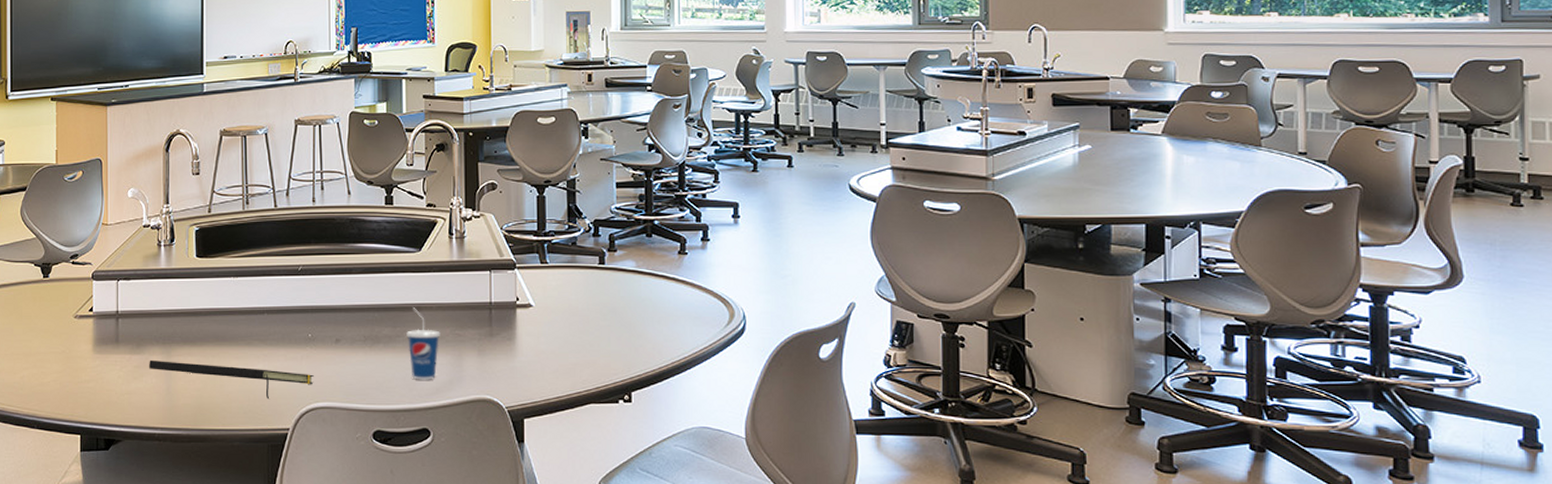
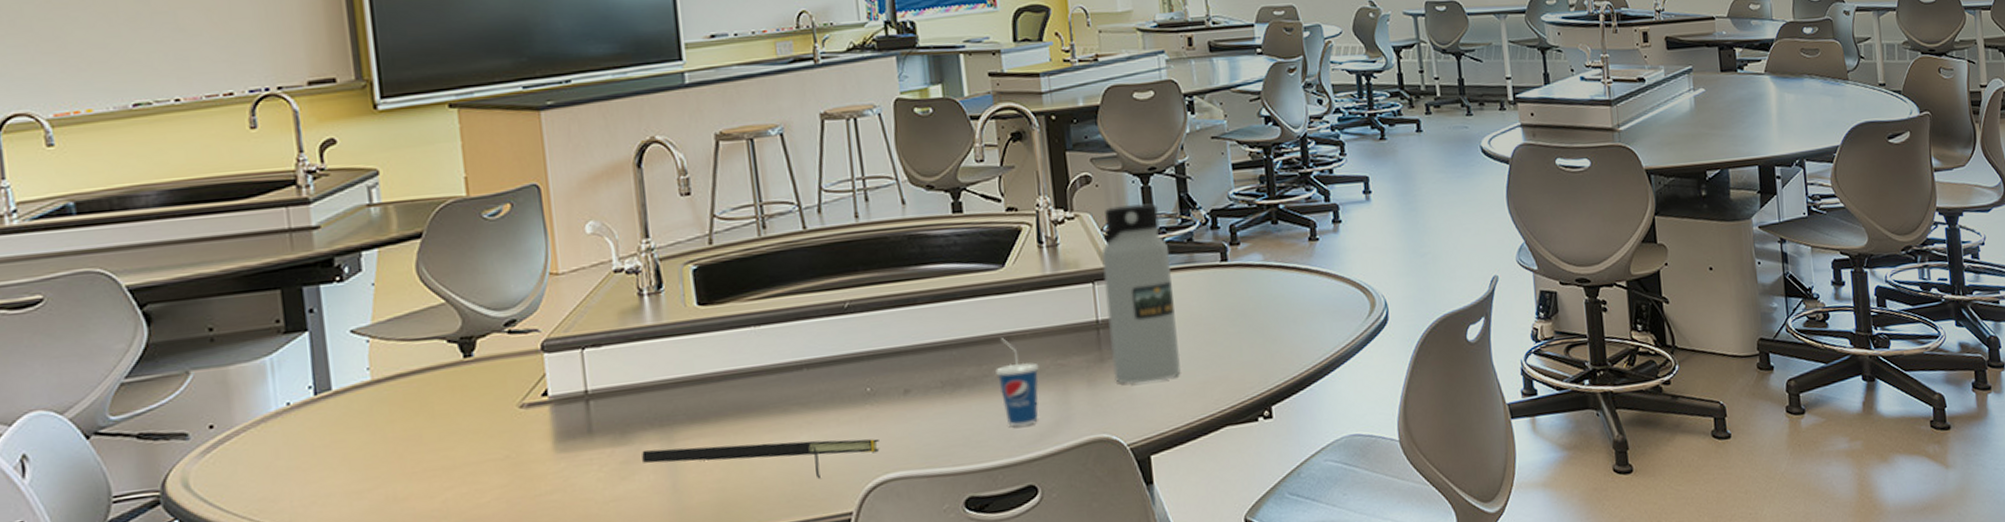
water bottle: none [499,209,557,358] -> present [1101,203,1181,384]

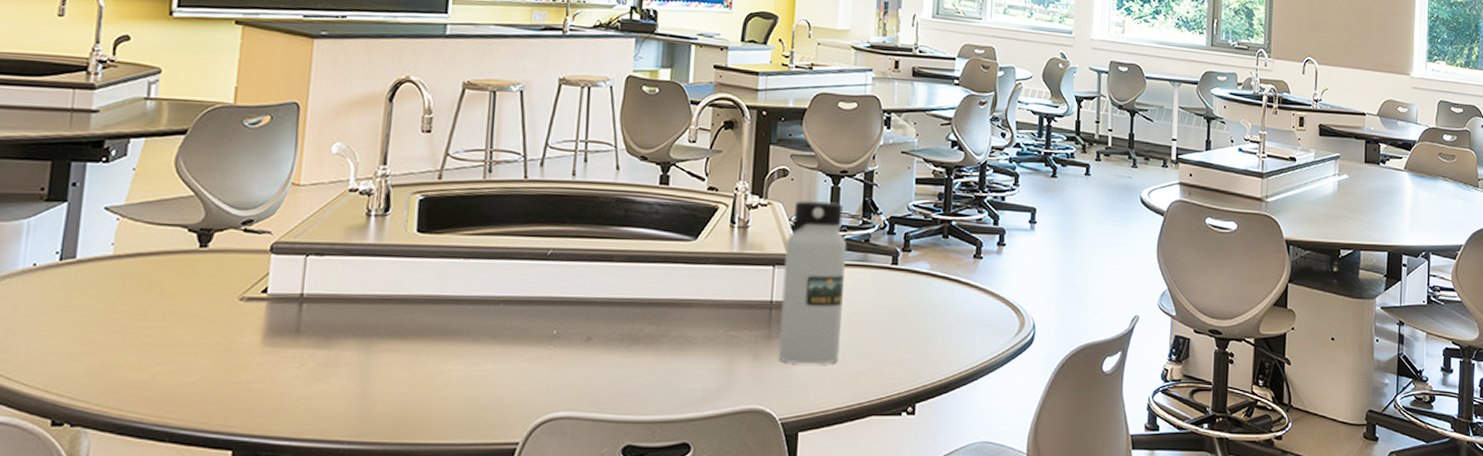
notepad: present [642,439,879,478] -> none [339,356,556,406]
cup: present [995,338,1039,427] -> none [672,304,712,387]

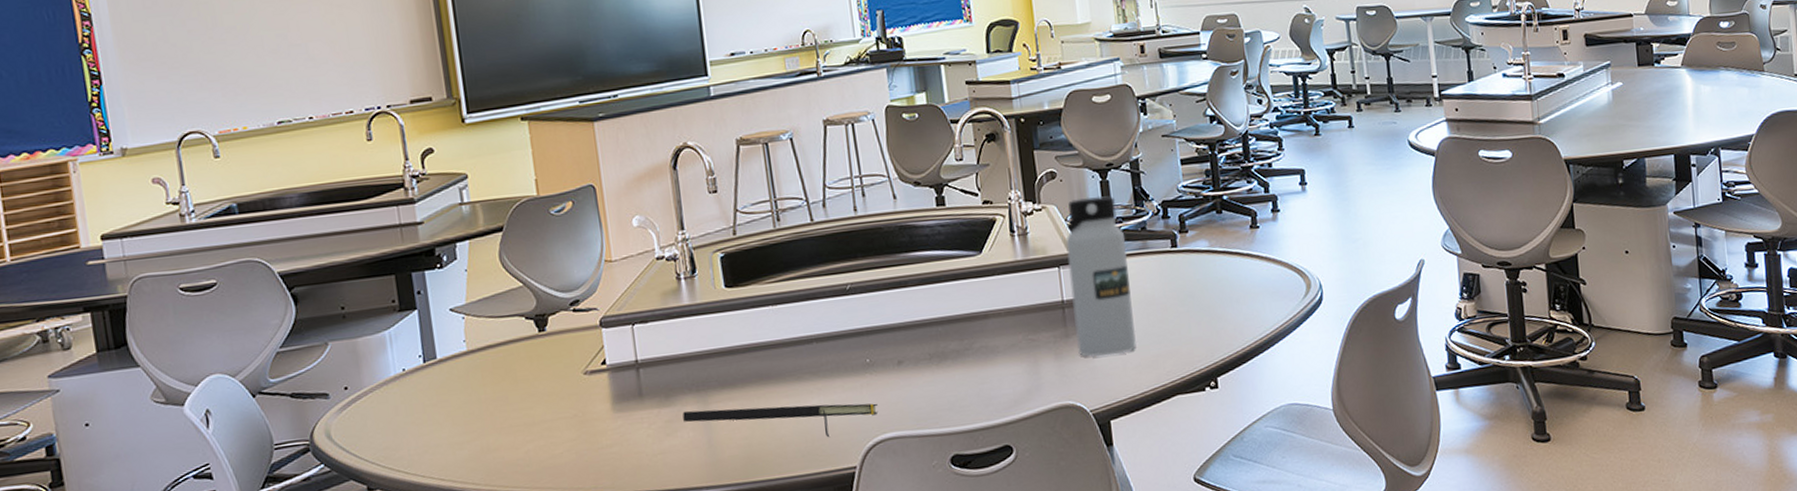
notepad: none [339,356,556,406] -> present [682,403,878,437]

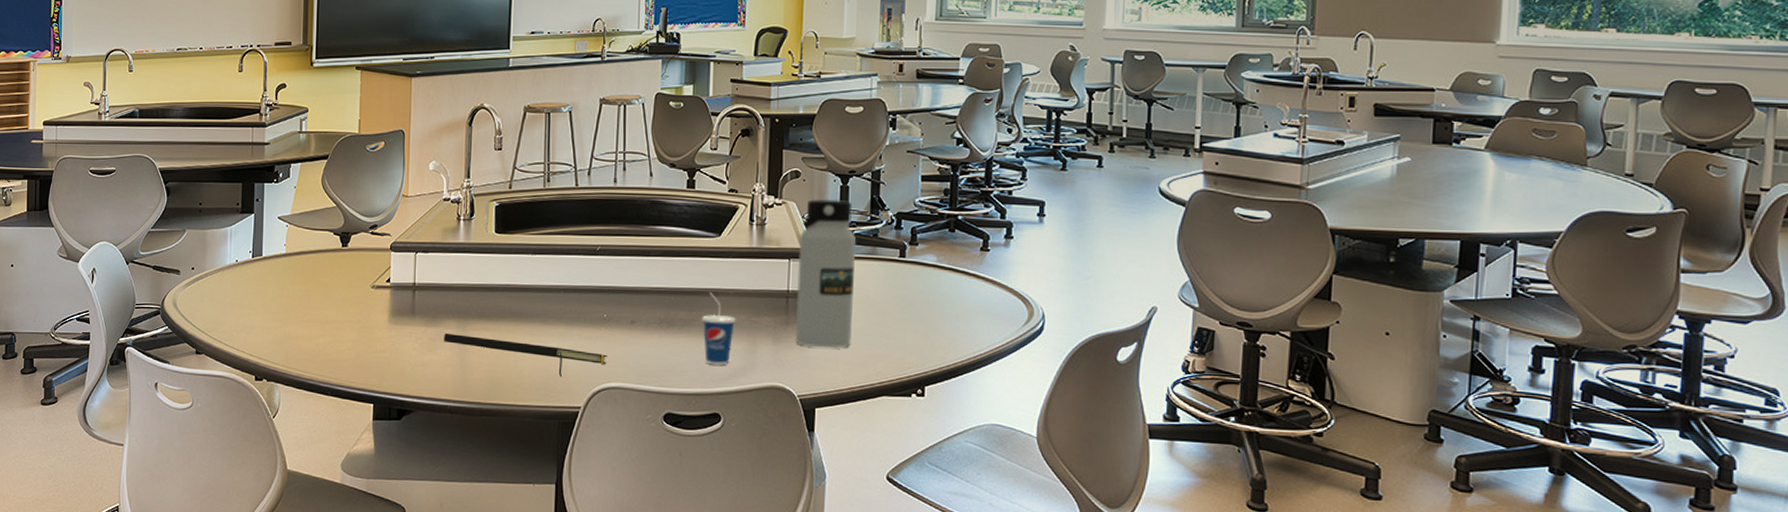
cup: none [975,316,1013,394] -> present [702,292,736,365]

